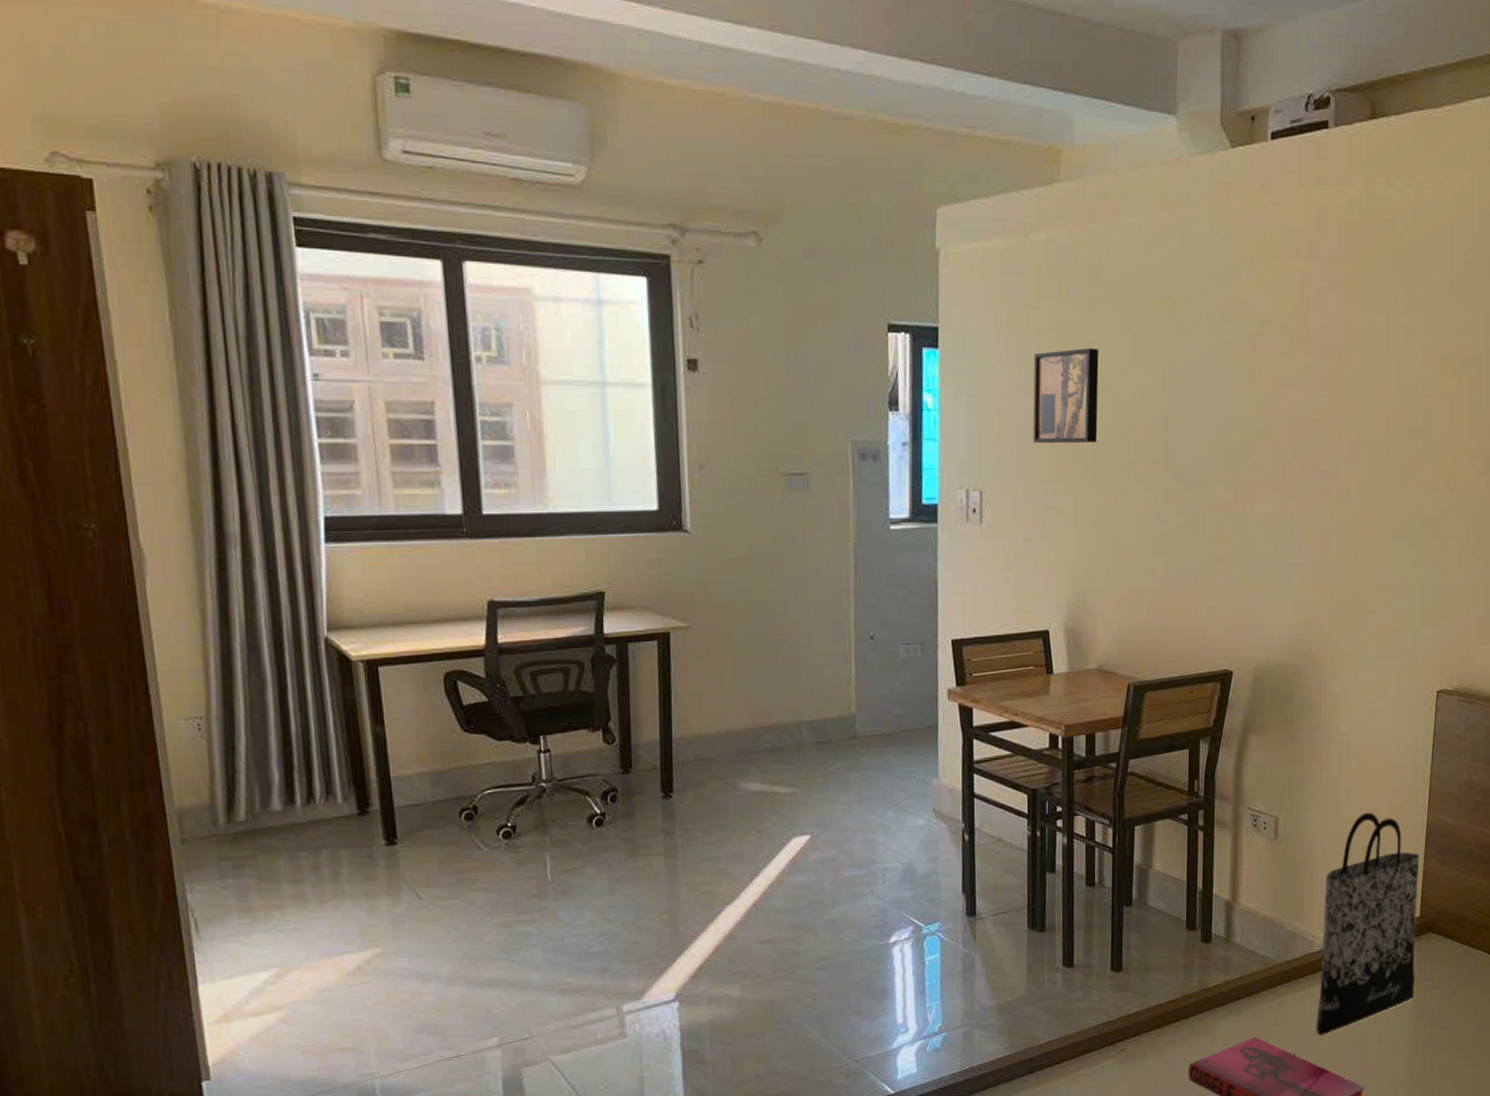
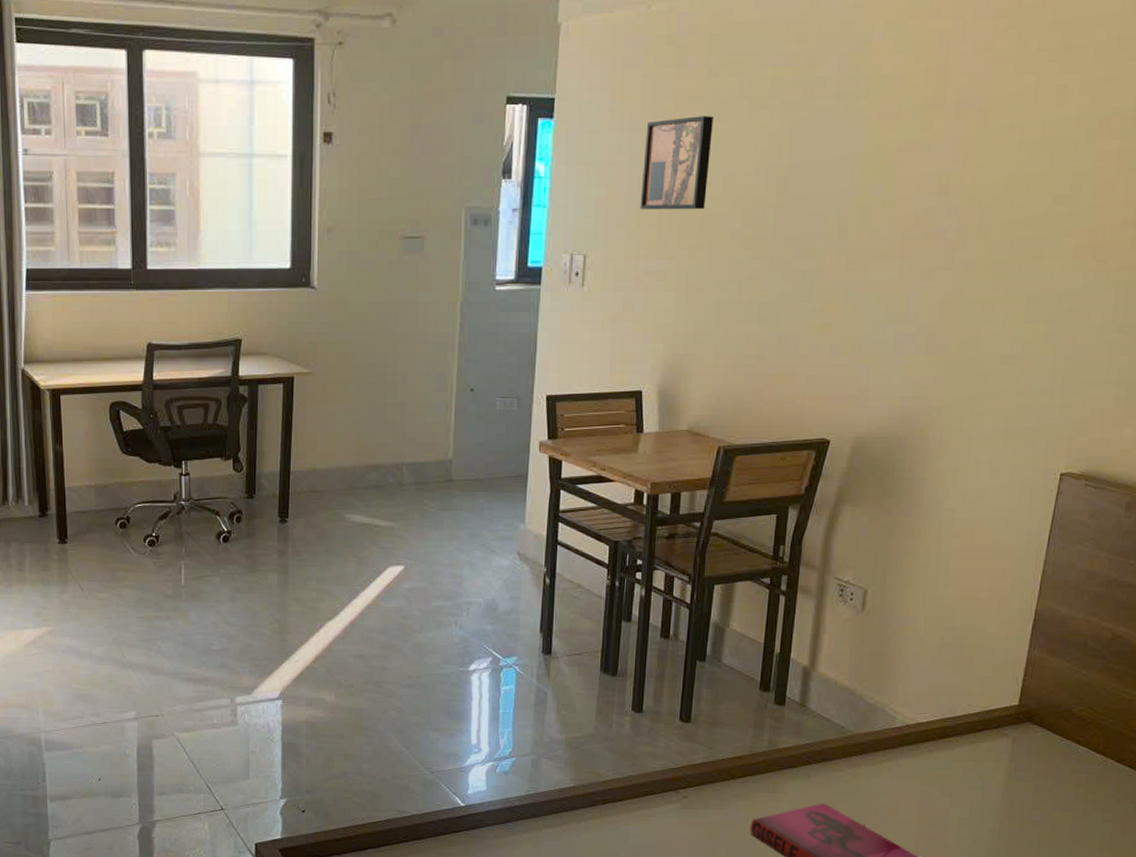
tote bag: present [1316,812,1420,1036] -> none [890,593,1024,811]

